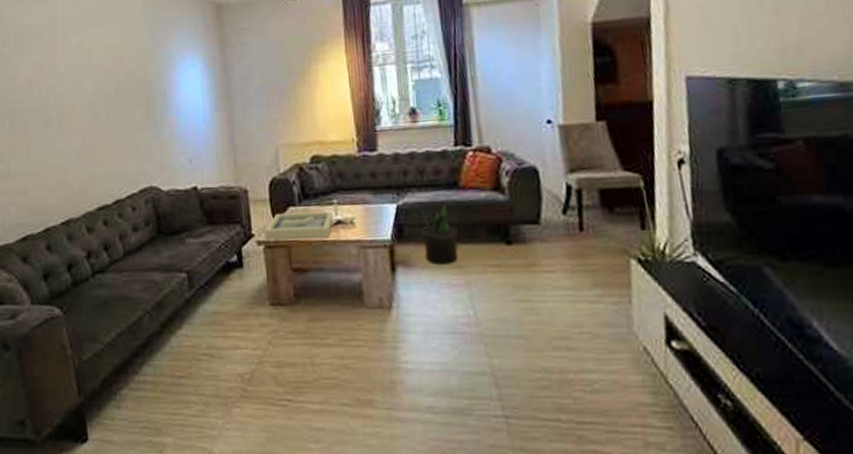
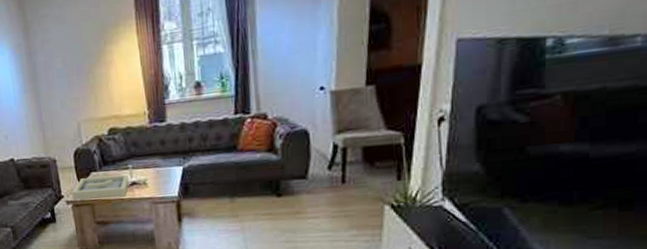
planter: present [420,204,459,265] -> none [203,165,235,215]

